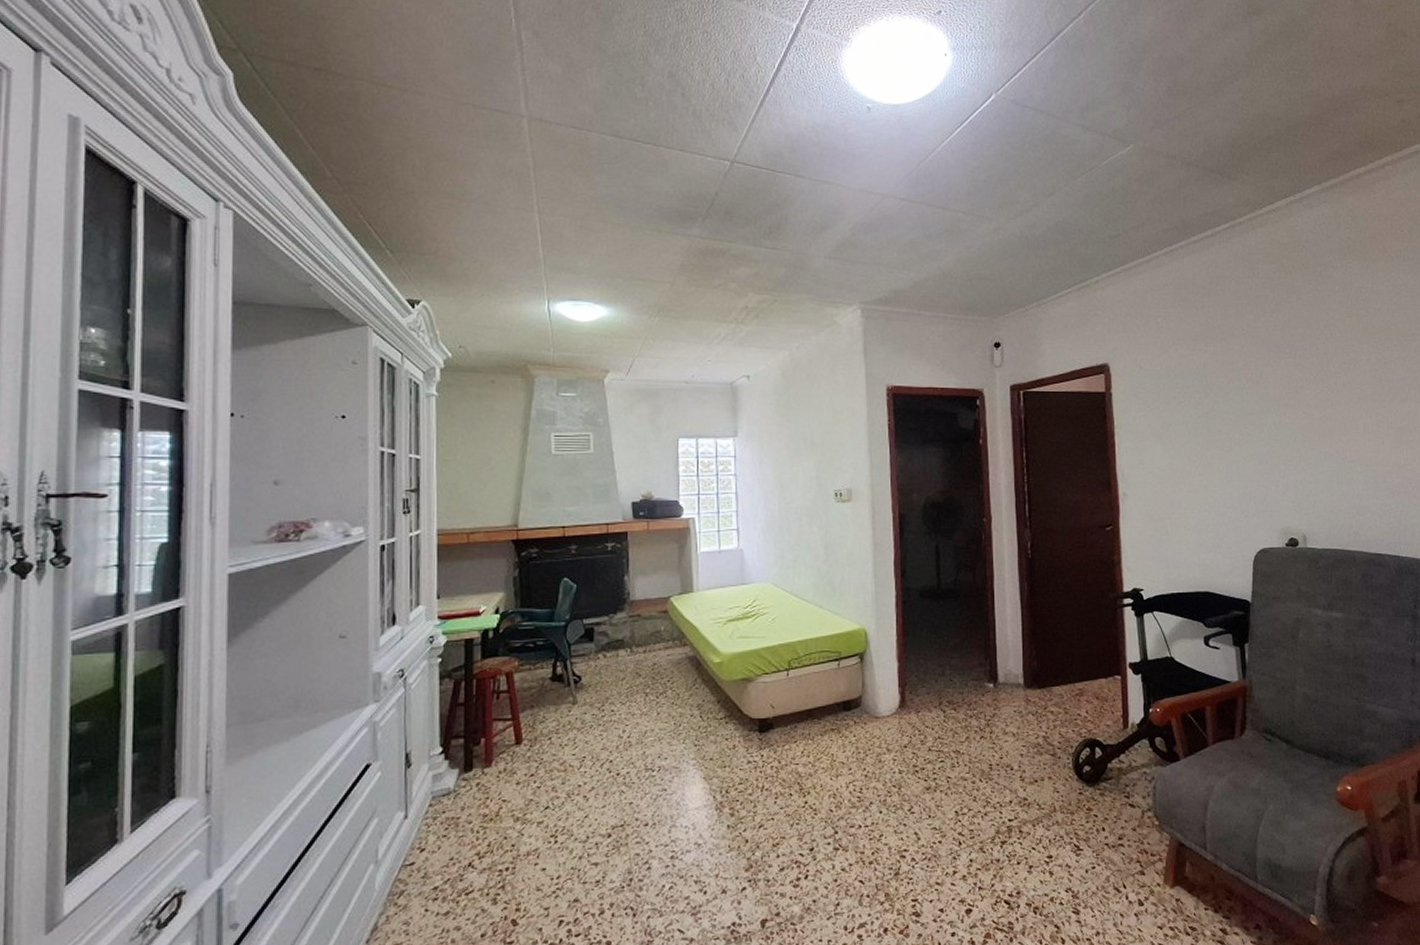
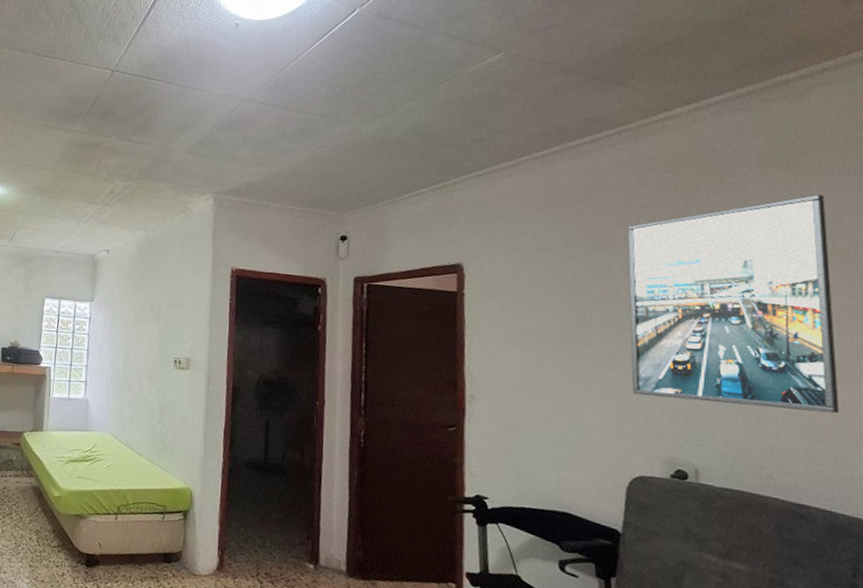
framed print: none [1244,278,1403,475] -> present [627,193,840,414]

